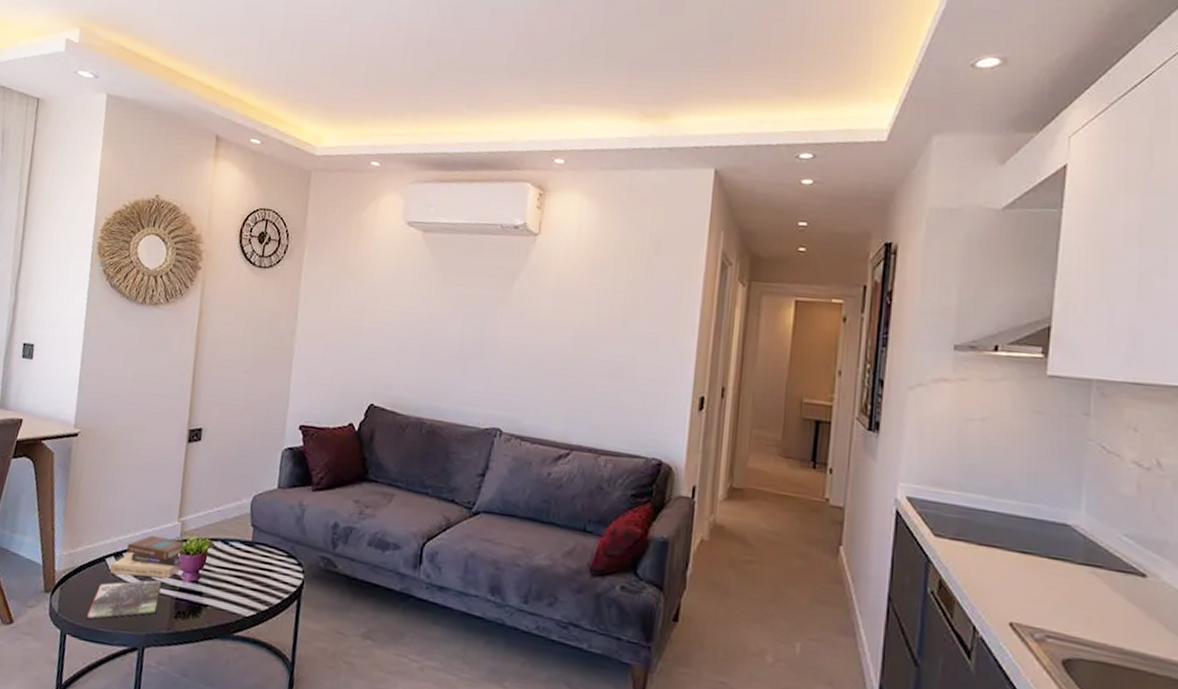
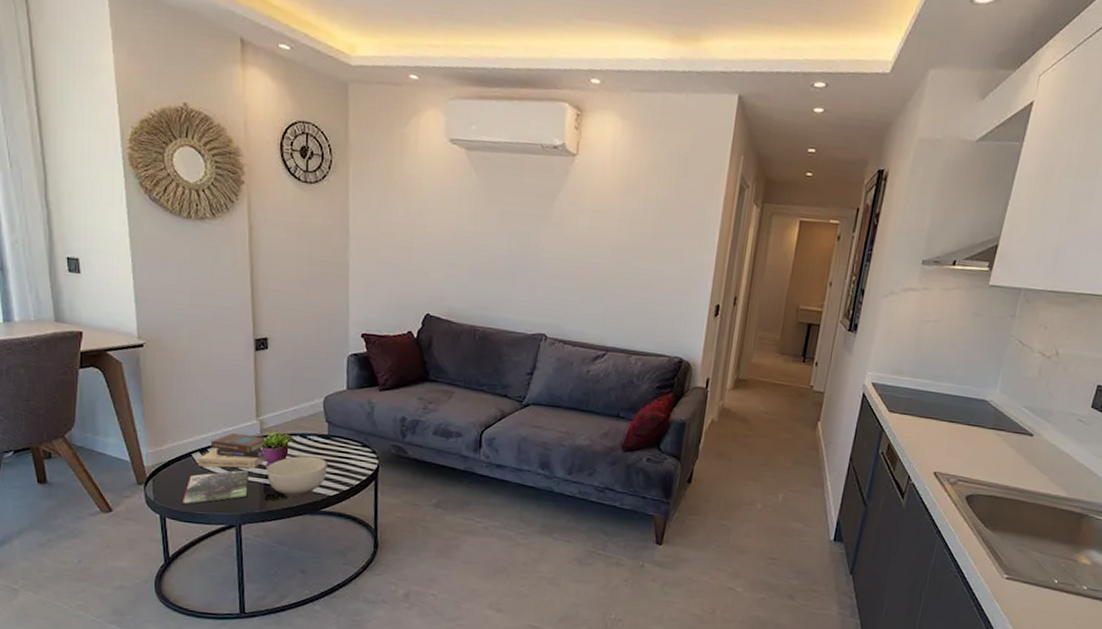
bowl: none [180,565,248,617] -> present [265,455,328,498]

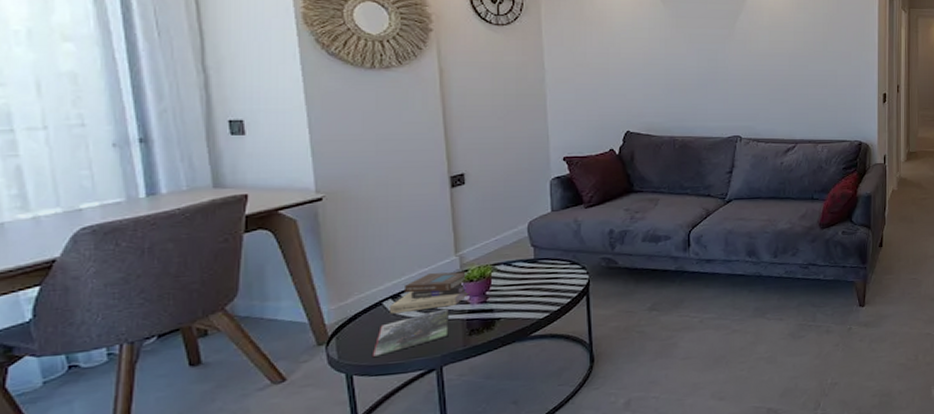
bowl: present [265,455,328,498] -> none [468,282,535,328]

